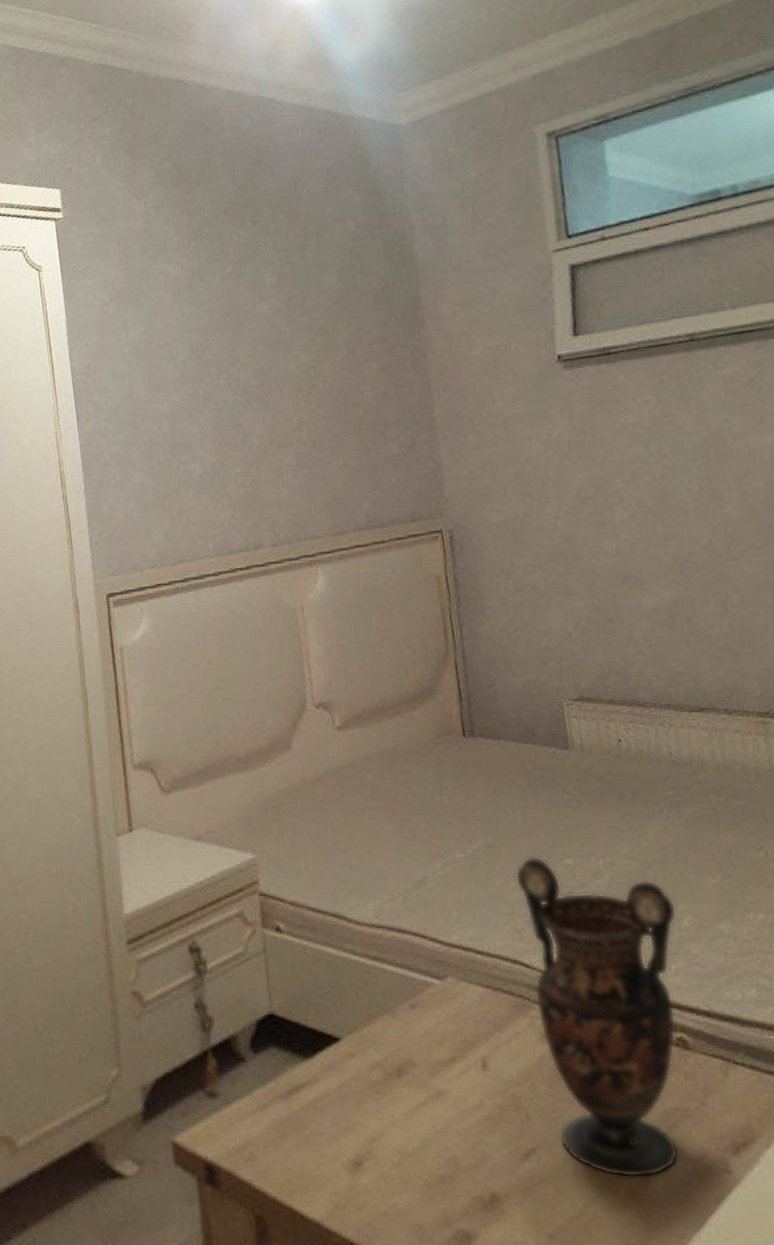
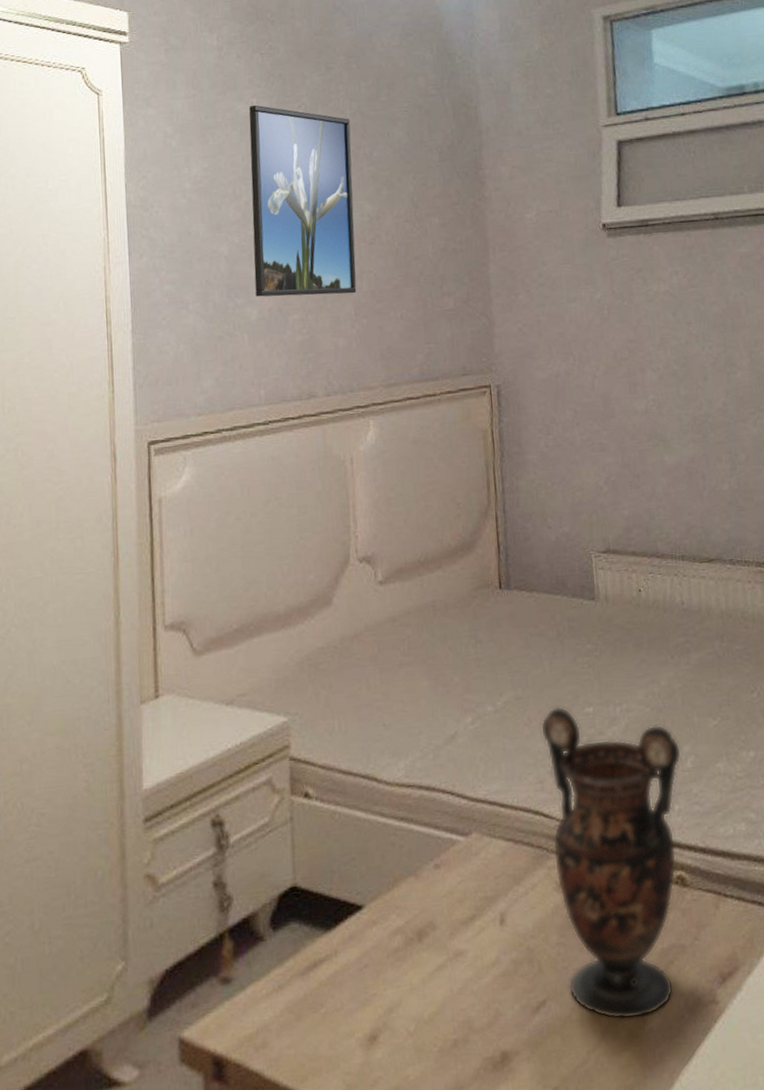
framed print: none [180,265,297,453] -> present [249,105,357,297]

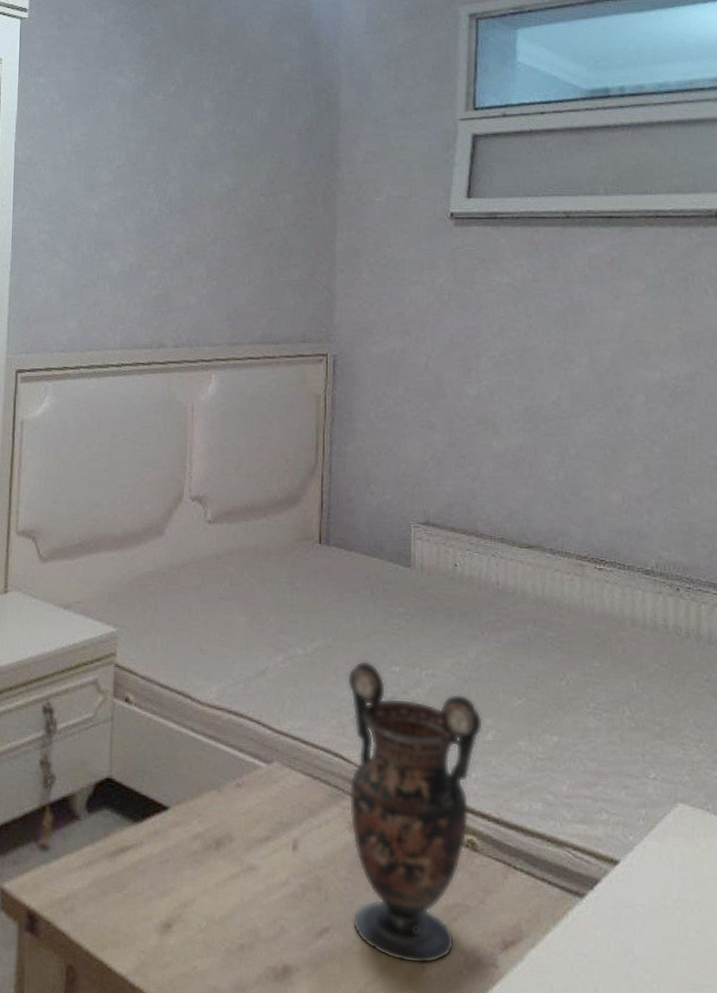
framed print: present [249,105,357,297] -> none [119,79,217,257]

